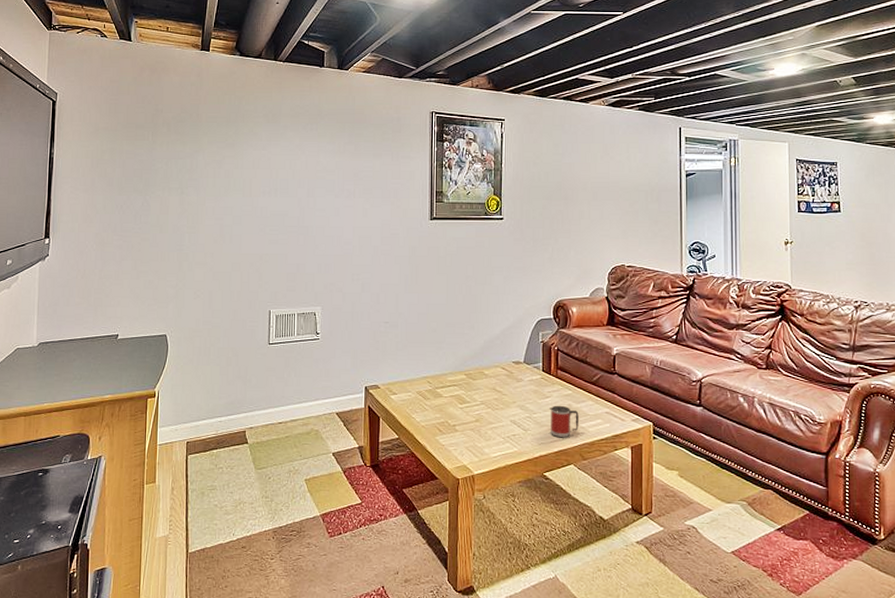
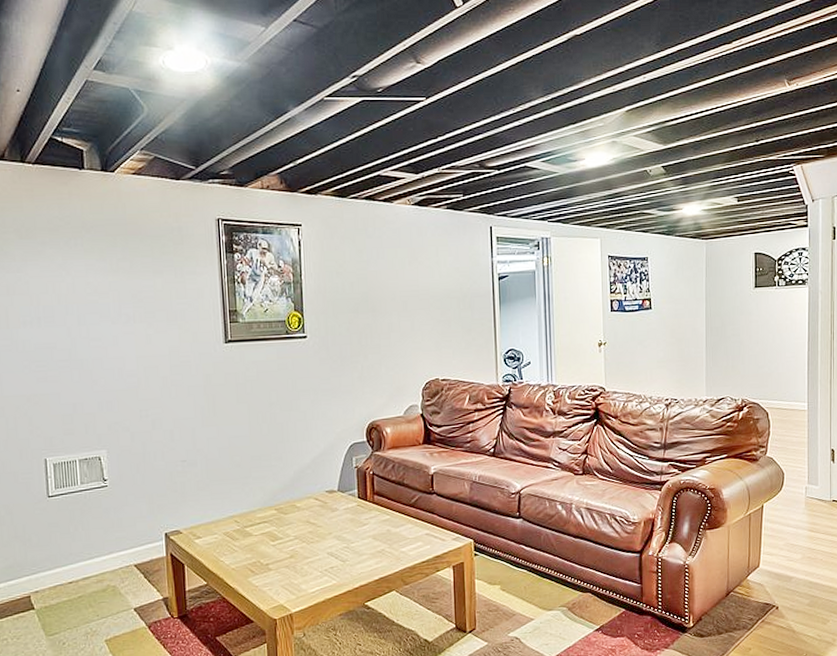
mug: present [550,405,579,437] -> none [368,531,399,564]

